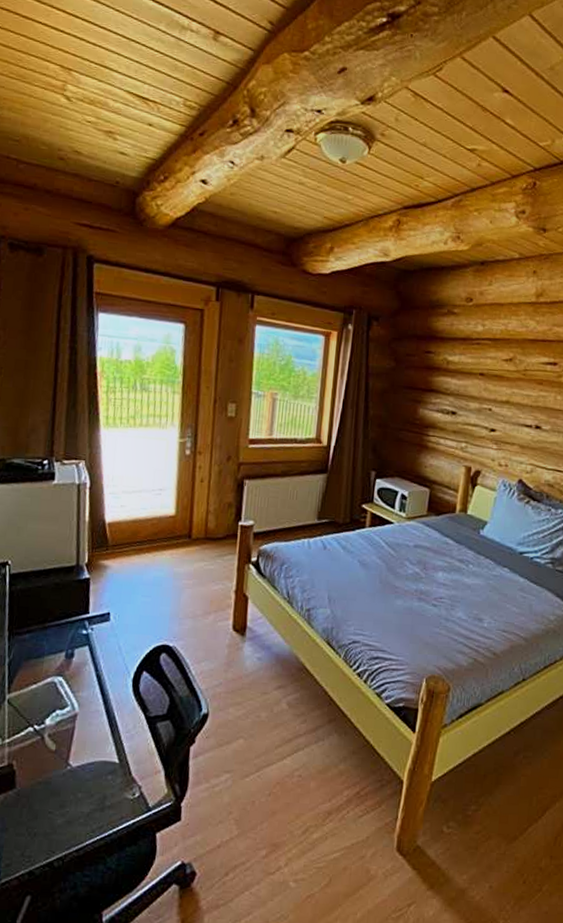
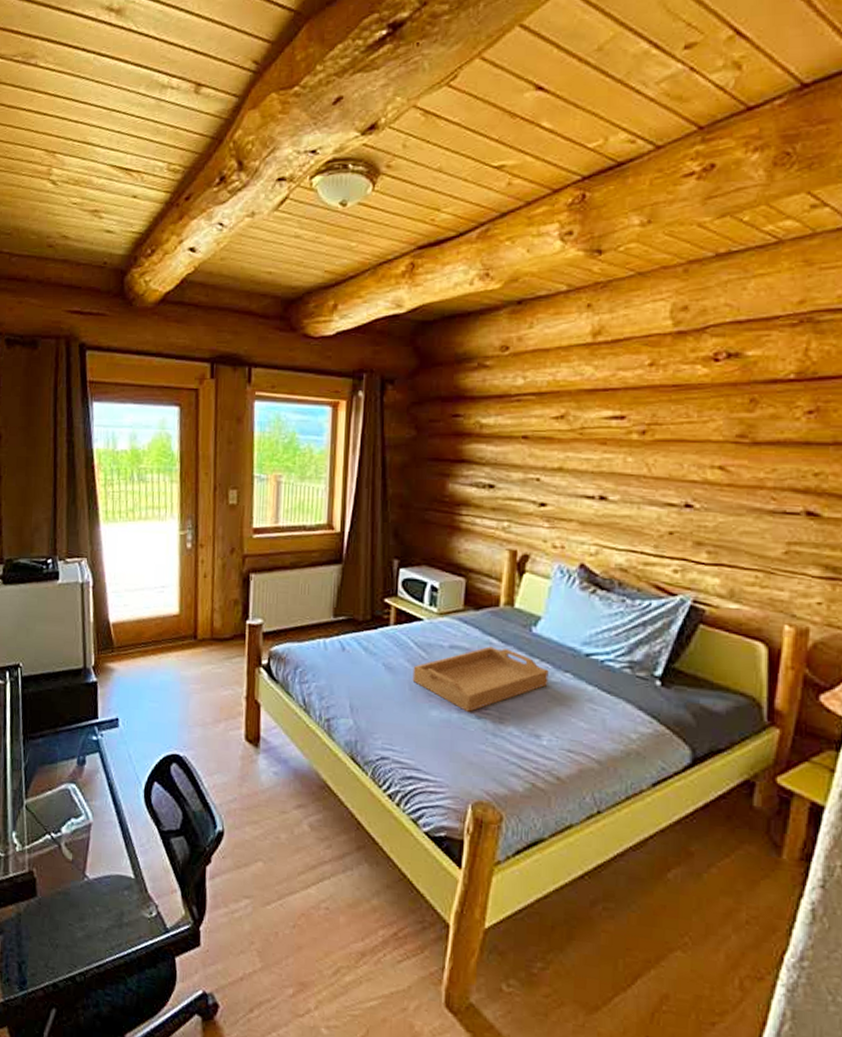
serving tray: none [382,546,491,601] -> present [412,646,549,712]

